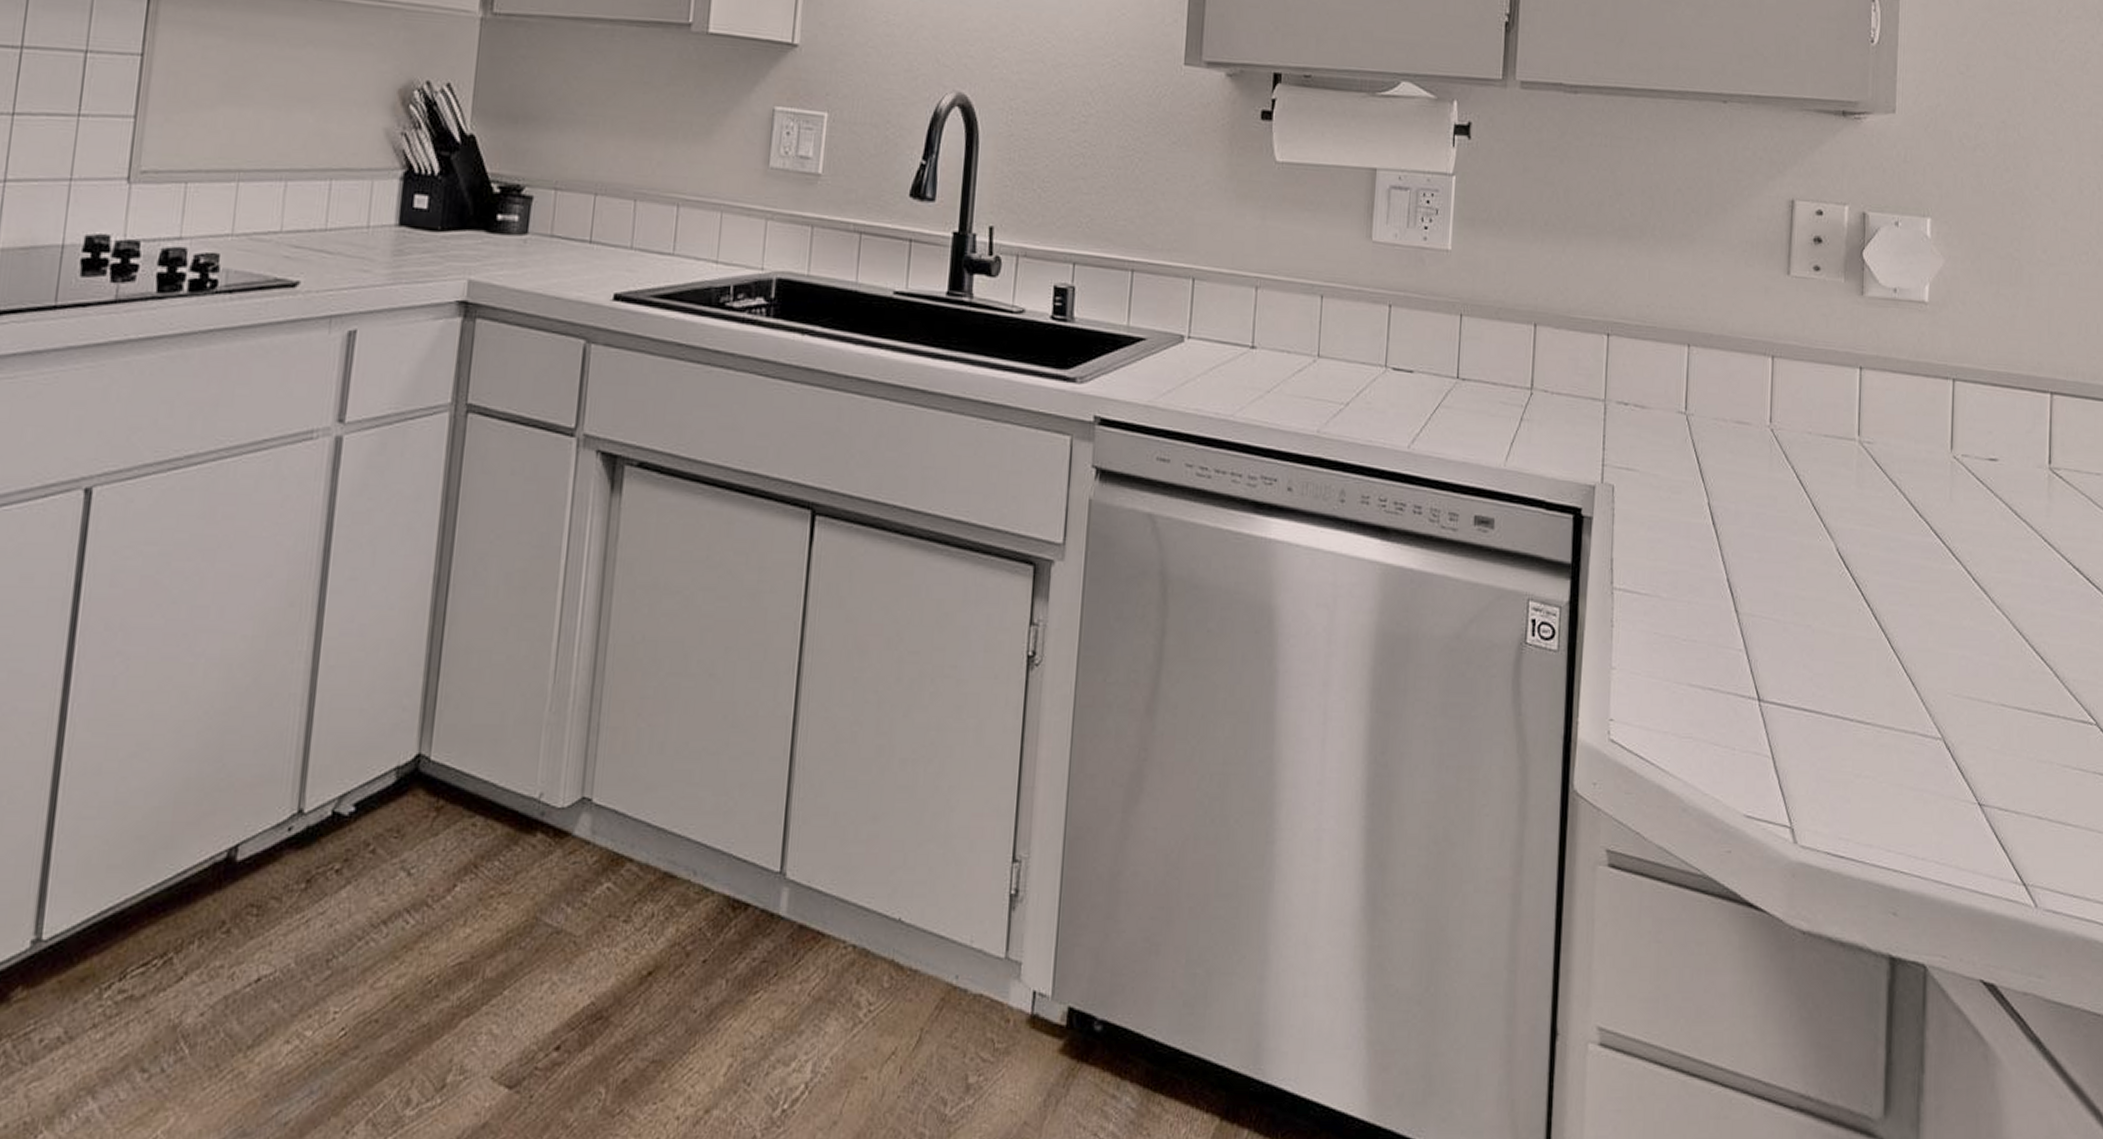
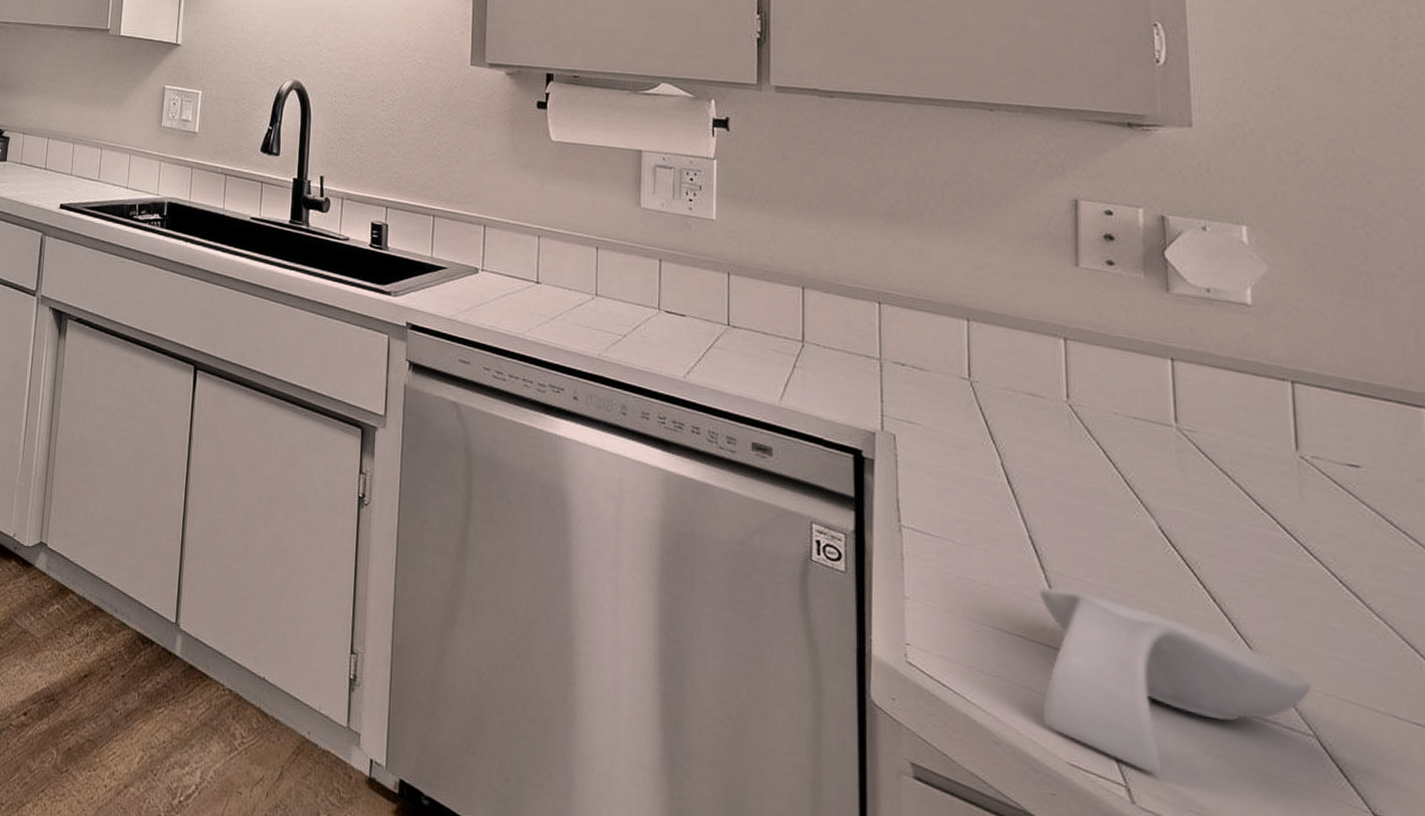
spoon rest: none [1725,629,1944,809] -> present [1038,587,1312,775]

